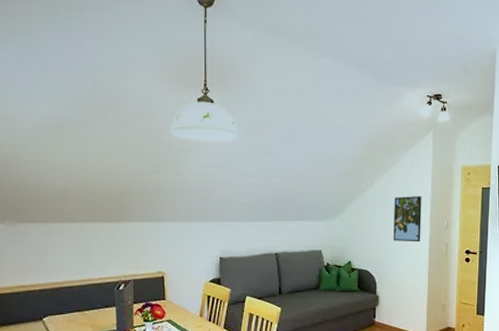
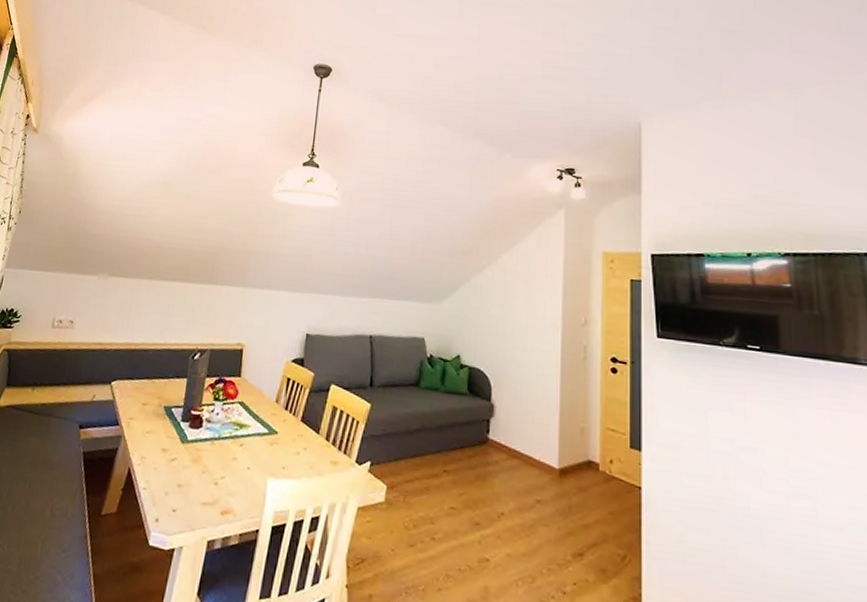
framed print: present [393,196,422,242] -> none [514,282,552,341]

